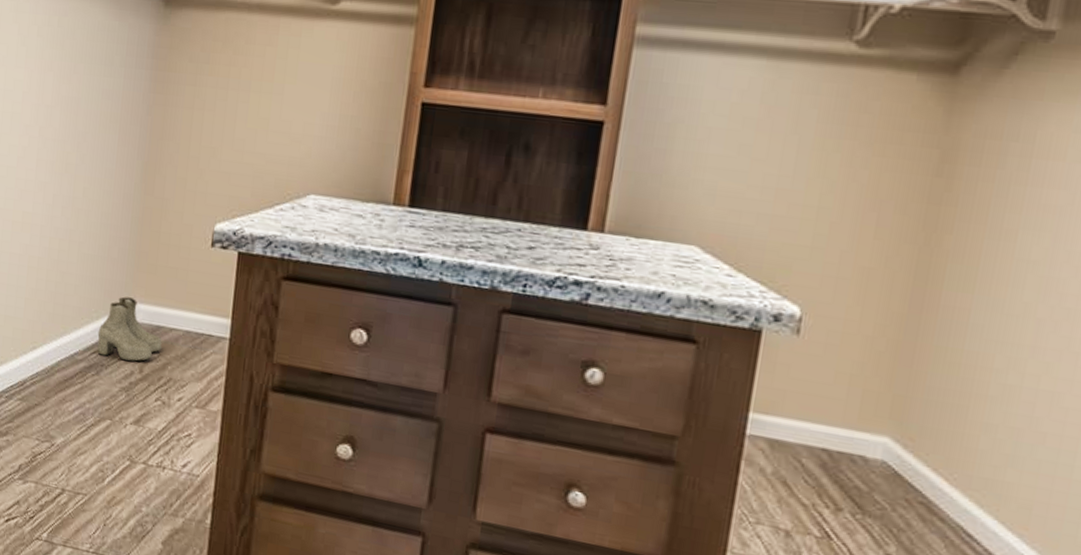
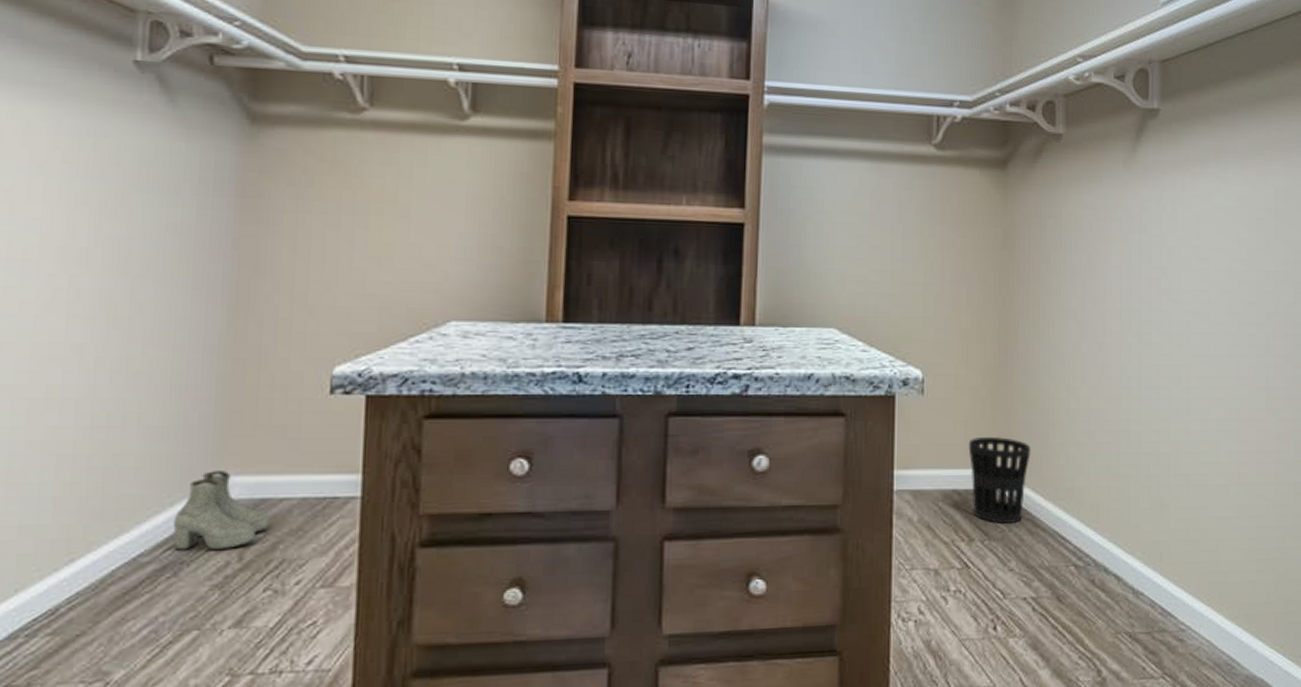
wastebasket: none [846,395,939,504] -> present [968,437,1031,523]

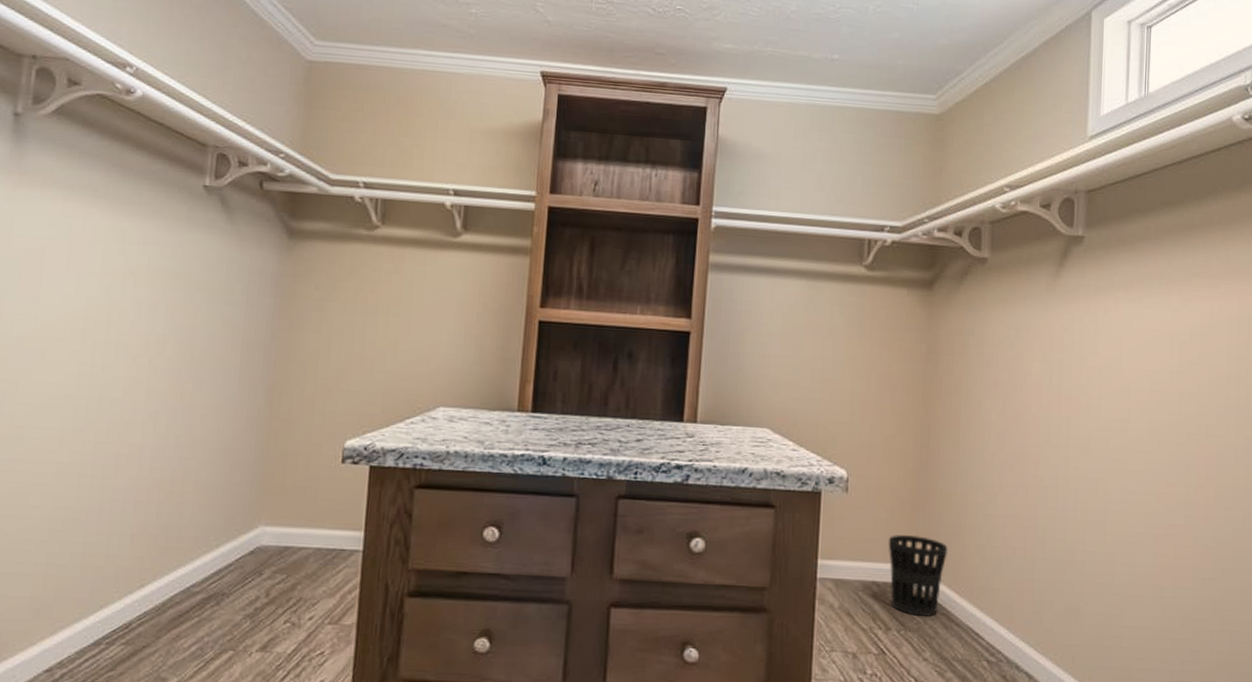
boots: present [173,470,269,551] -> none [217,521,291,587]

